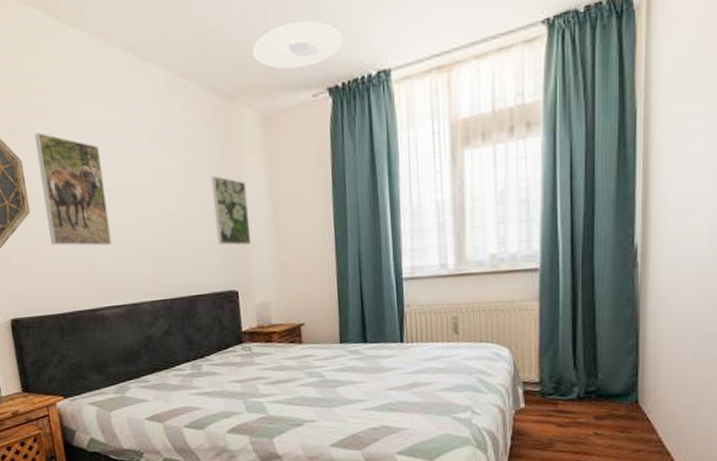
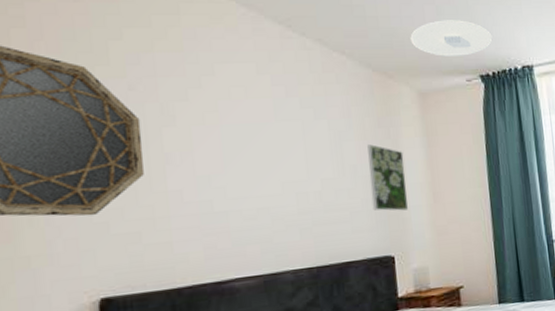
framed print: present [34,132,112,246] -> none [159,91,249,212]

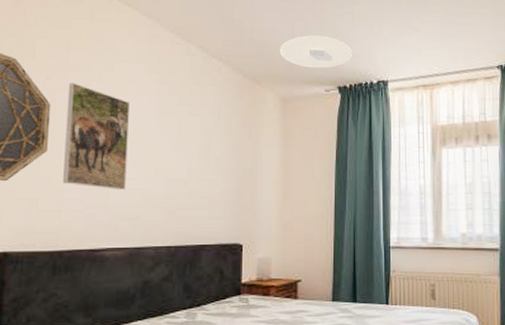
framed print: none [159,91,249,212] -> present [63,83,131,190]
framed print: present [367,144,408,211] -> none [229,141,261,204]

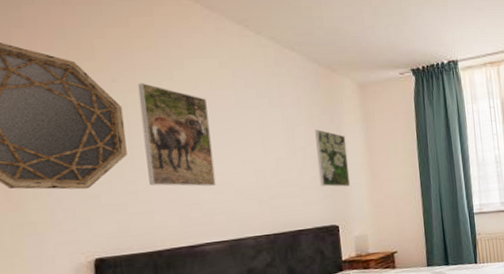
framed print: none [229,141,261,204] -> present [315,129,350,187]
ceiling light: present [279,35,353,69] -> none [350,20,423,52]

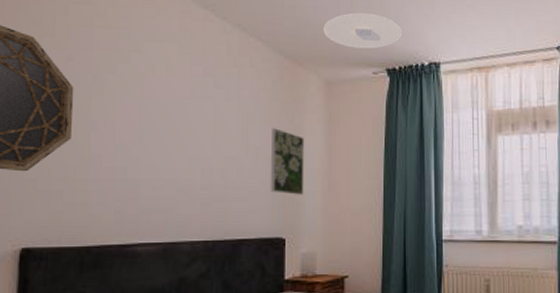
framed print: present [137,83,216,187] -> none [89,64,162,180]
ceiling light: none [350,20,423,52] -> present [323,12,403,49]

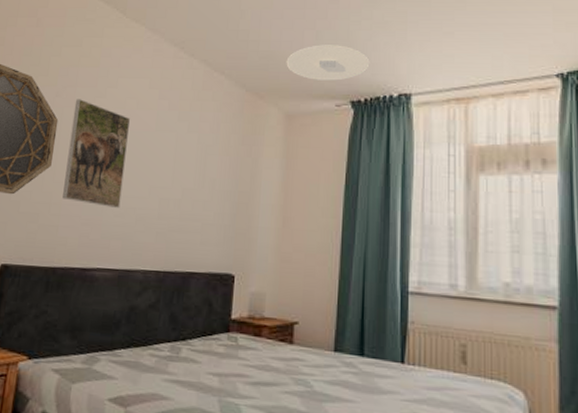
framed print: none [89,64,162,180] -> present [62,99,131,208]
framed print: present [270,128,305,195] -> none [223,161,261,231]

